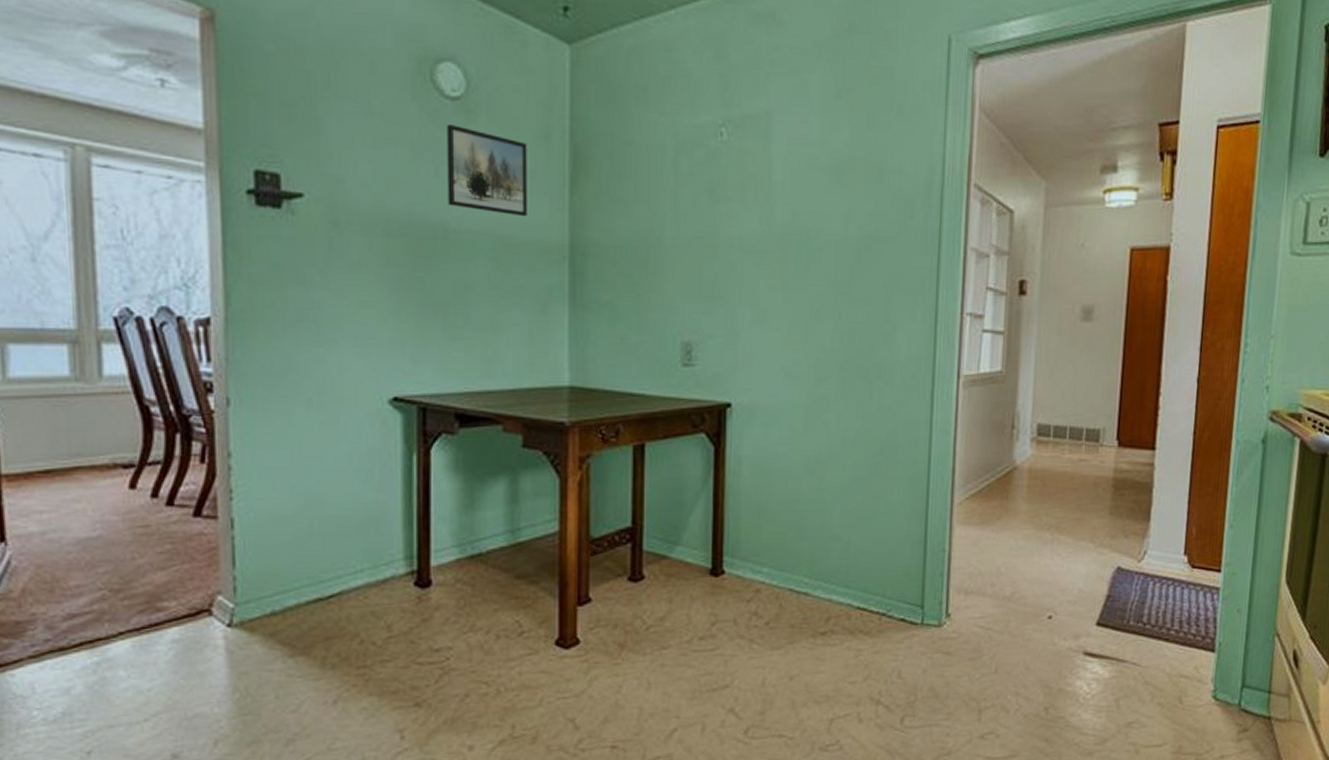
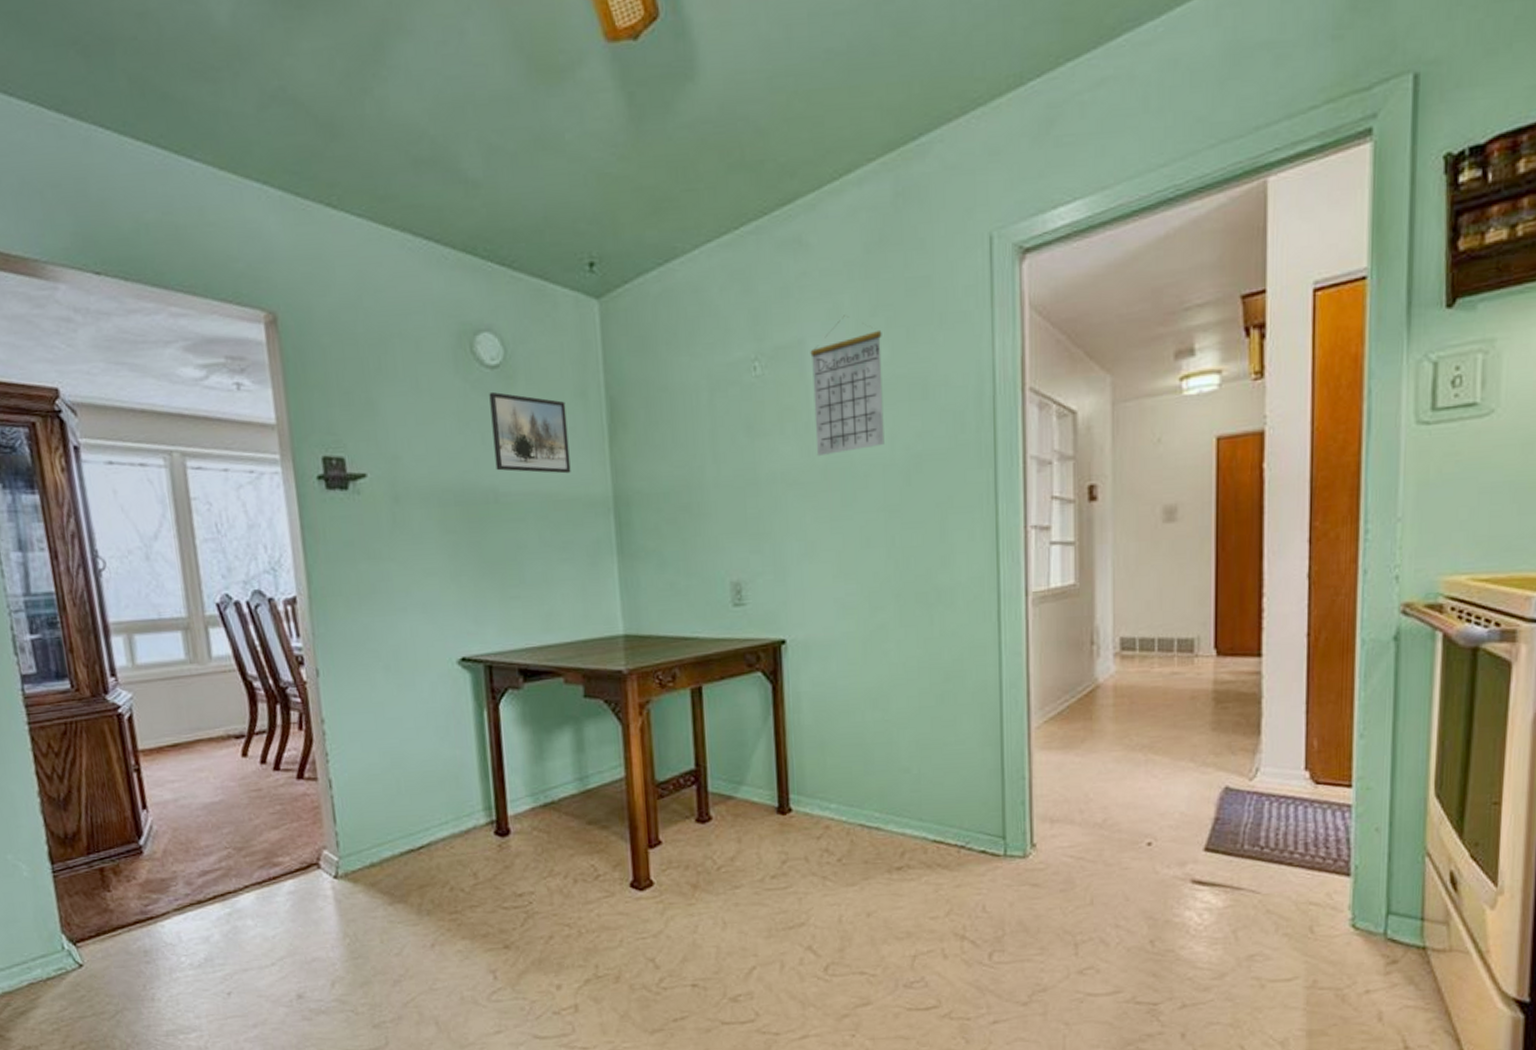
calendar: none [774,93,845,227] -> present [810,315,885,457]

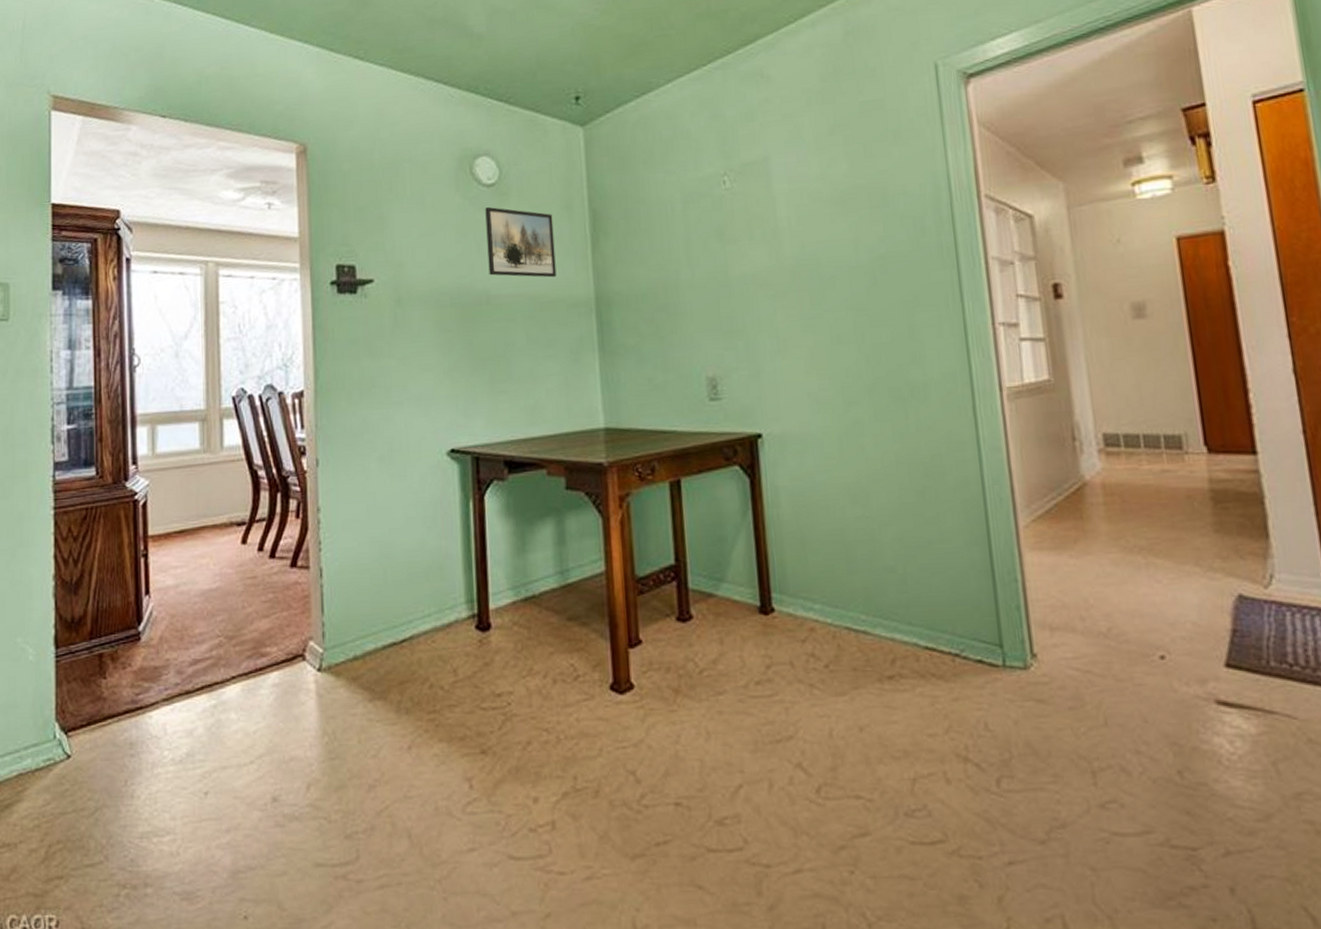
calendar: present [810,315,885,457] -> none [775,134,849,260]

